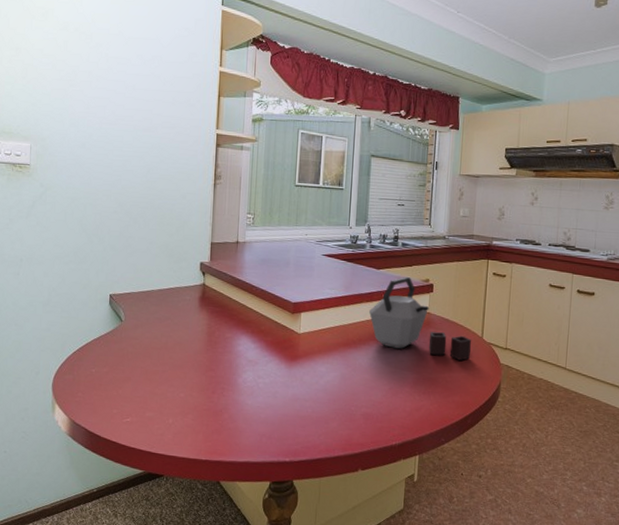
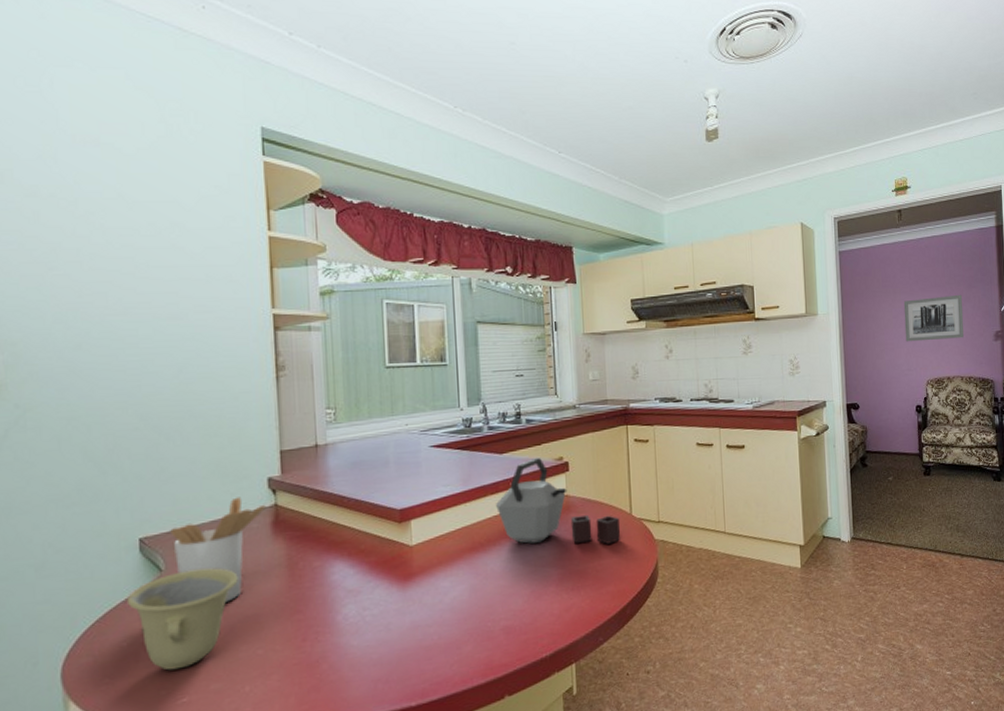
cup: none [98,324,173,396] -> present [128,568,238,670]
utensil holder: none [130,274,197,353] -> present [170,497,266,602]

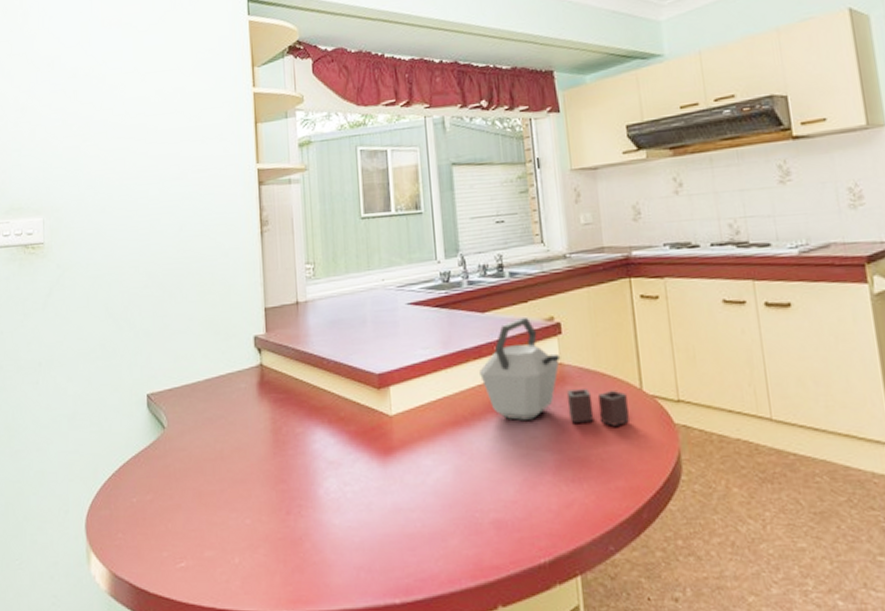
cup: present [128,568,238,670] -> none [137,428,229,532]
utensil holder: present [170,497,266,602] -> none [172,355,253,465]

